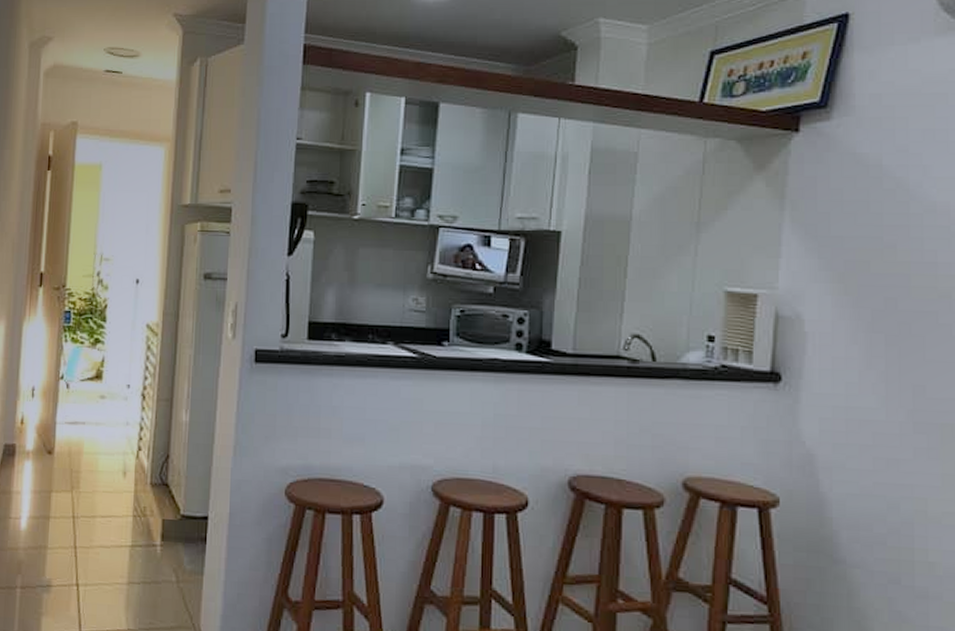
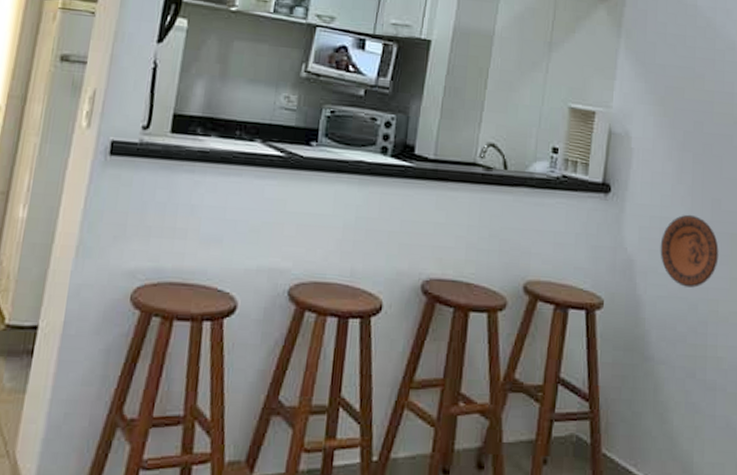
decorative plate: none [847,403,925,485] -> present [660,214,719,288]

